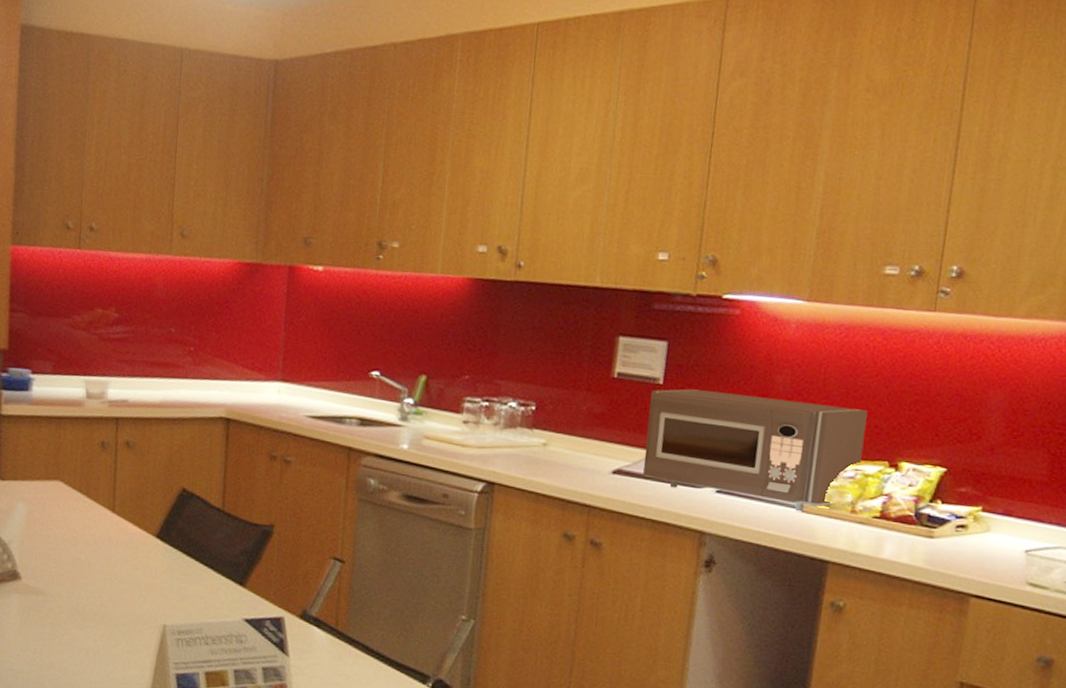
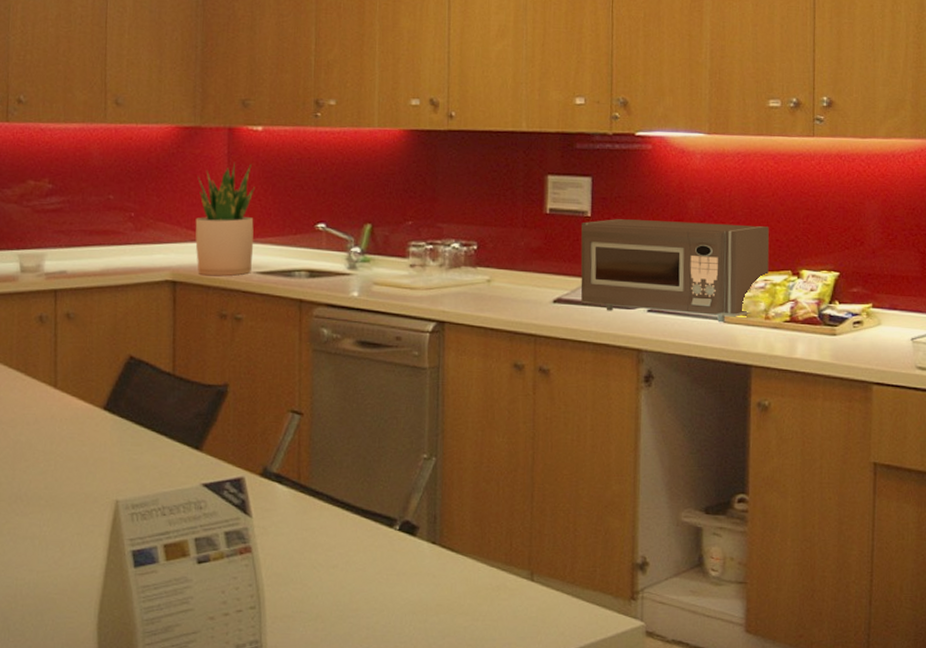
planter: none [250,302,313,418] -> present [195,162,256,277]

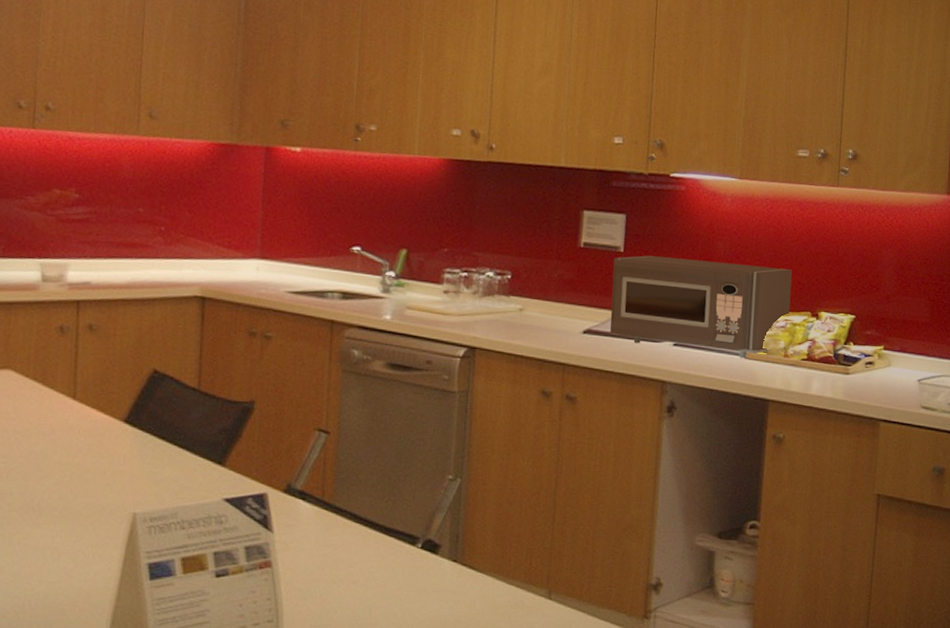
planter: present [195,162,256,277] -> none [226,181,292,294]

